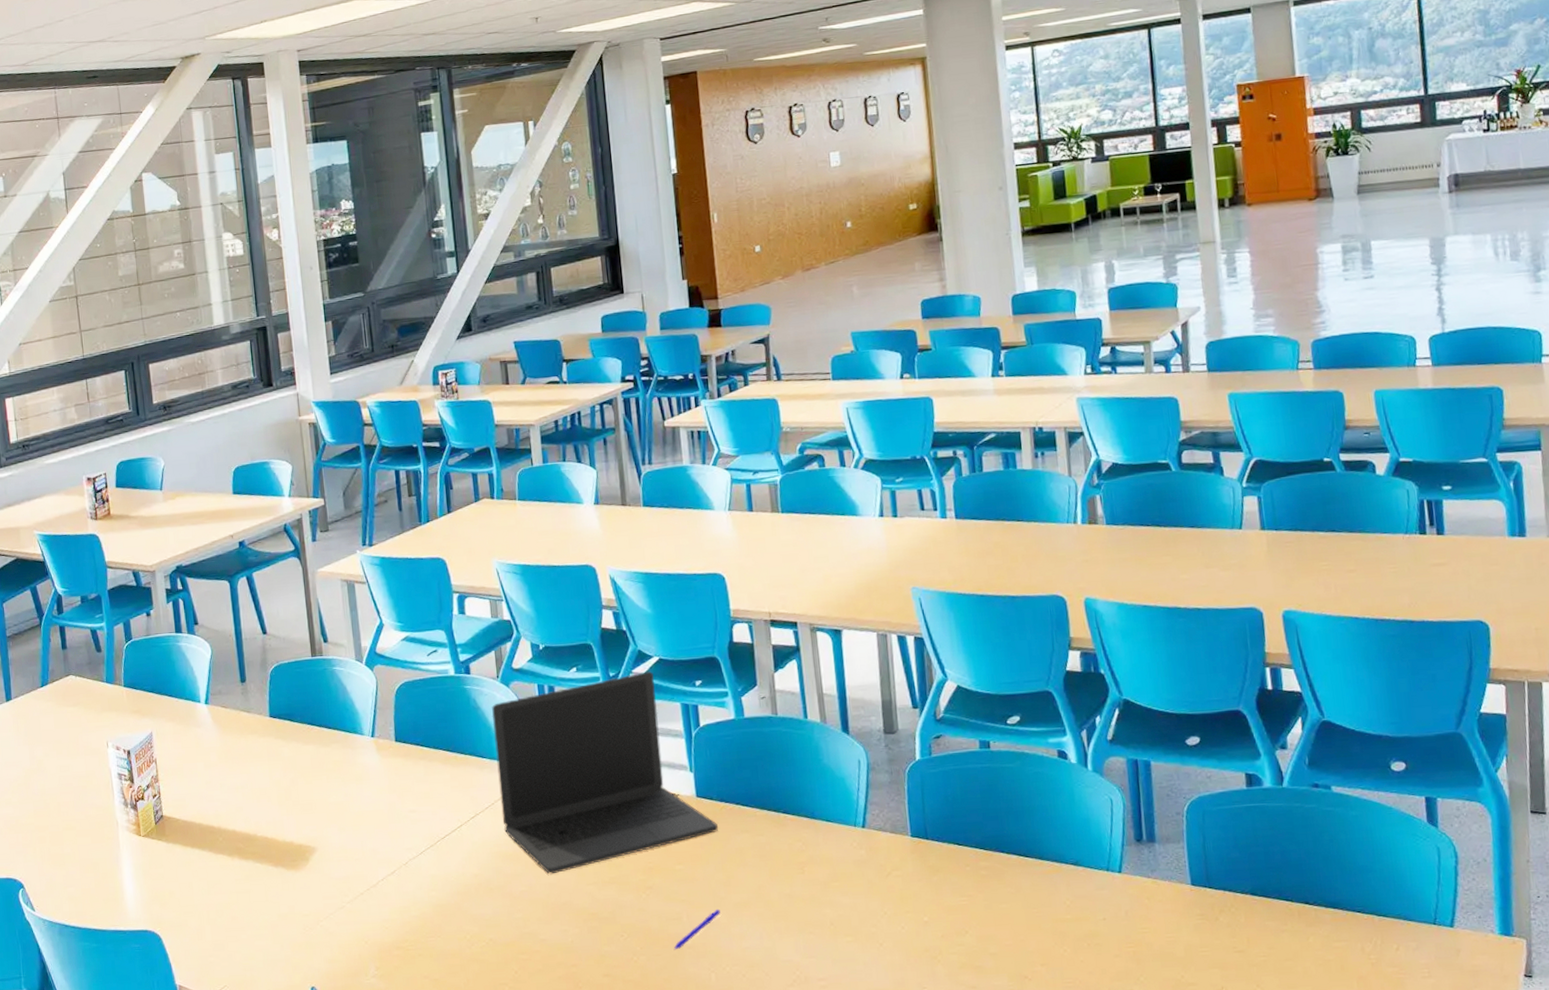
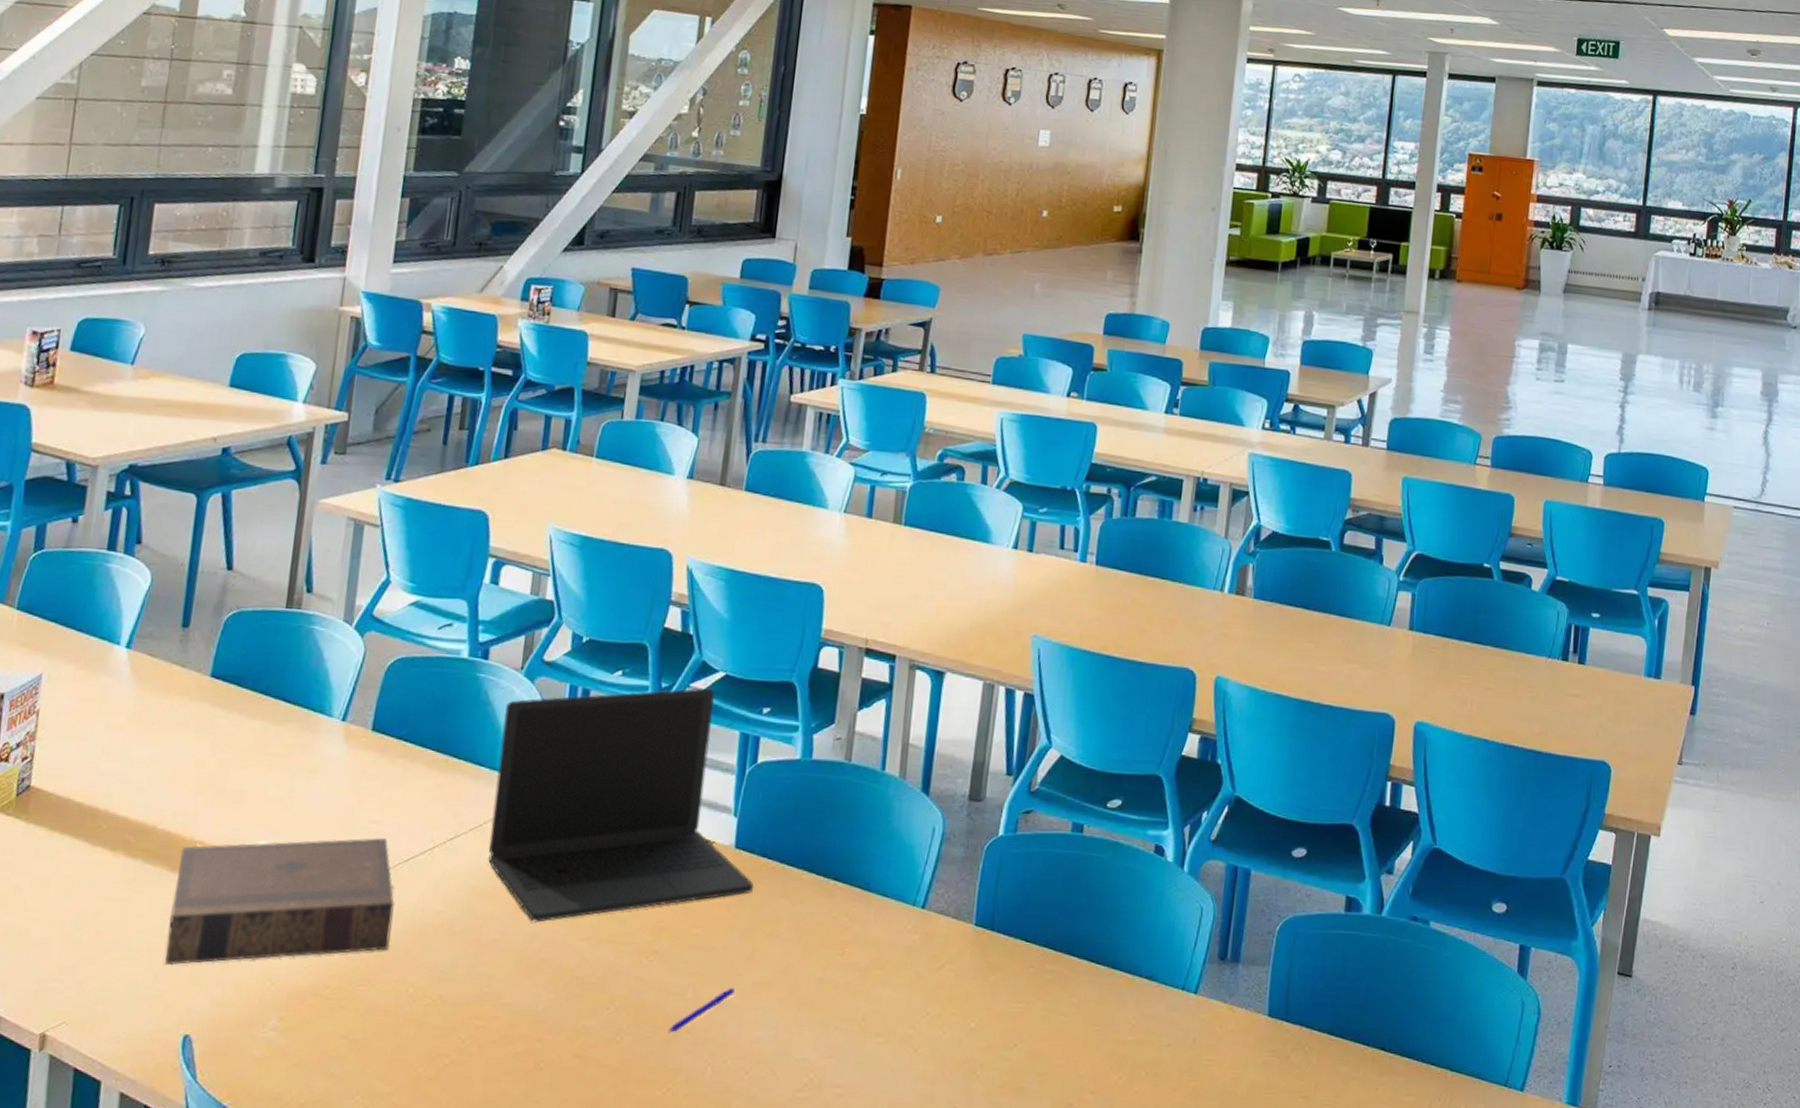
book: none [278,823,445,937] -> present [165,837,395,966]

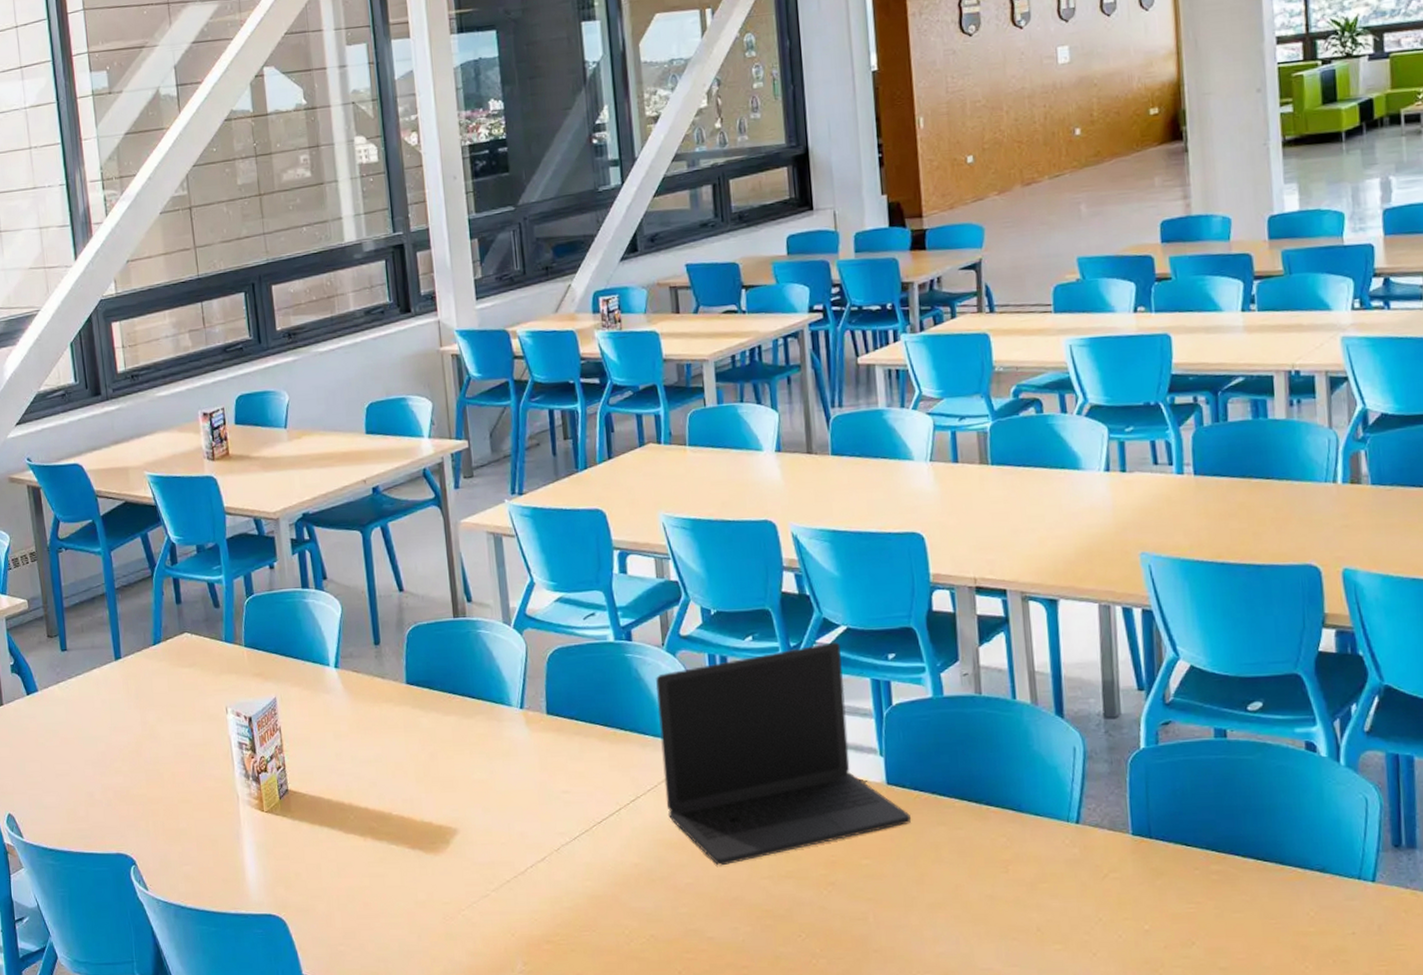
book: present [165,837,395,966] -> none [415,805,602,926]
pen: present [667,988,735,1033] -> none [857,910,912,954]

